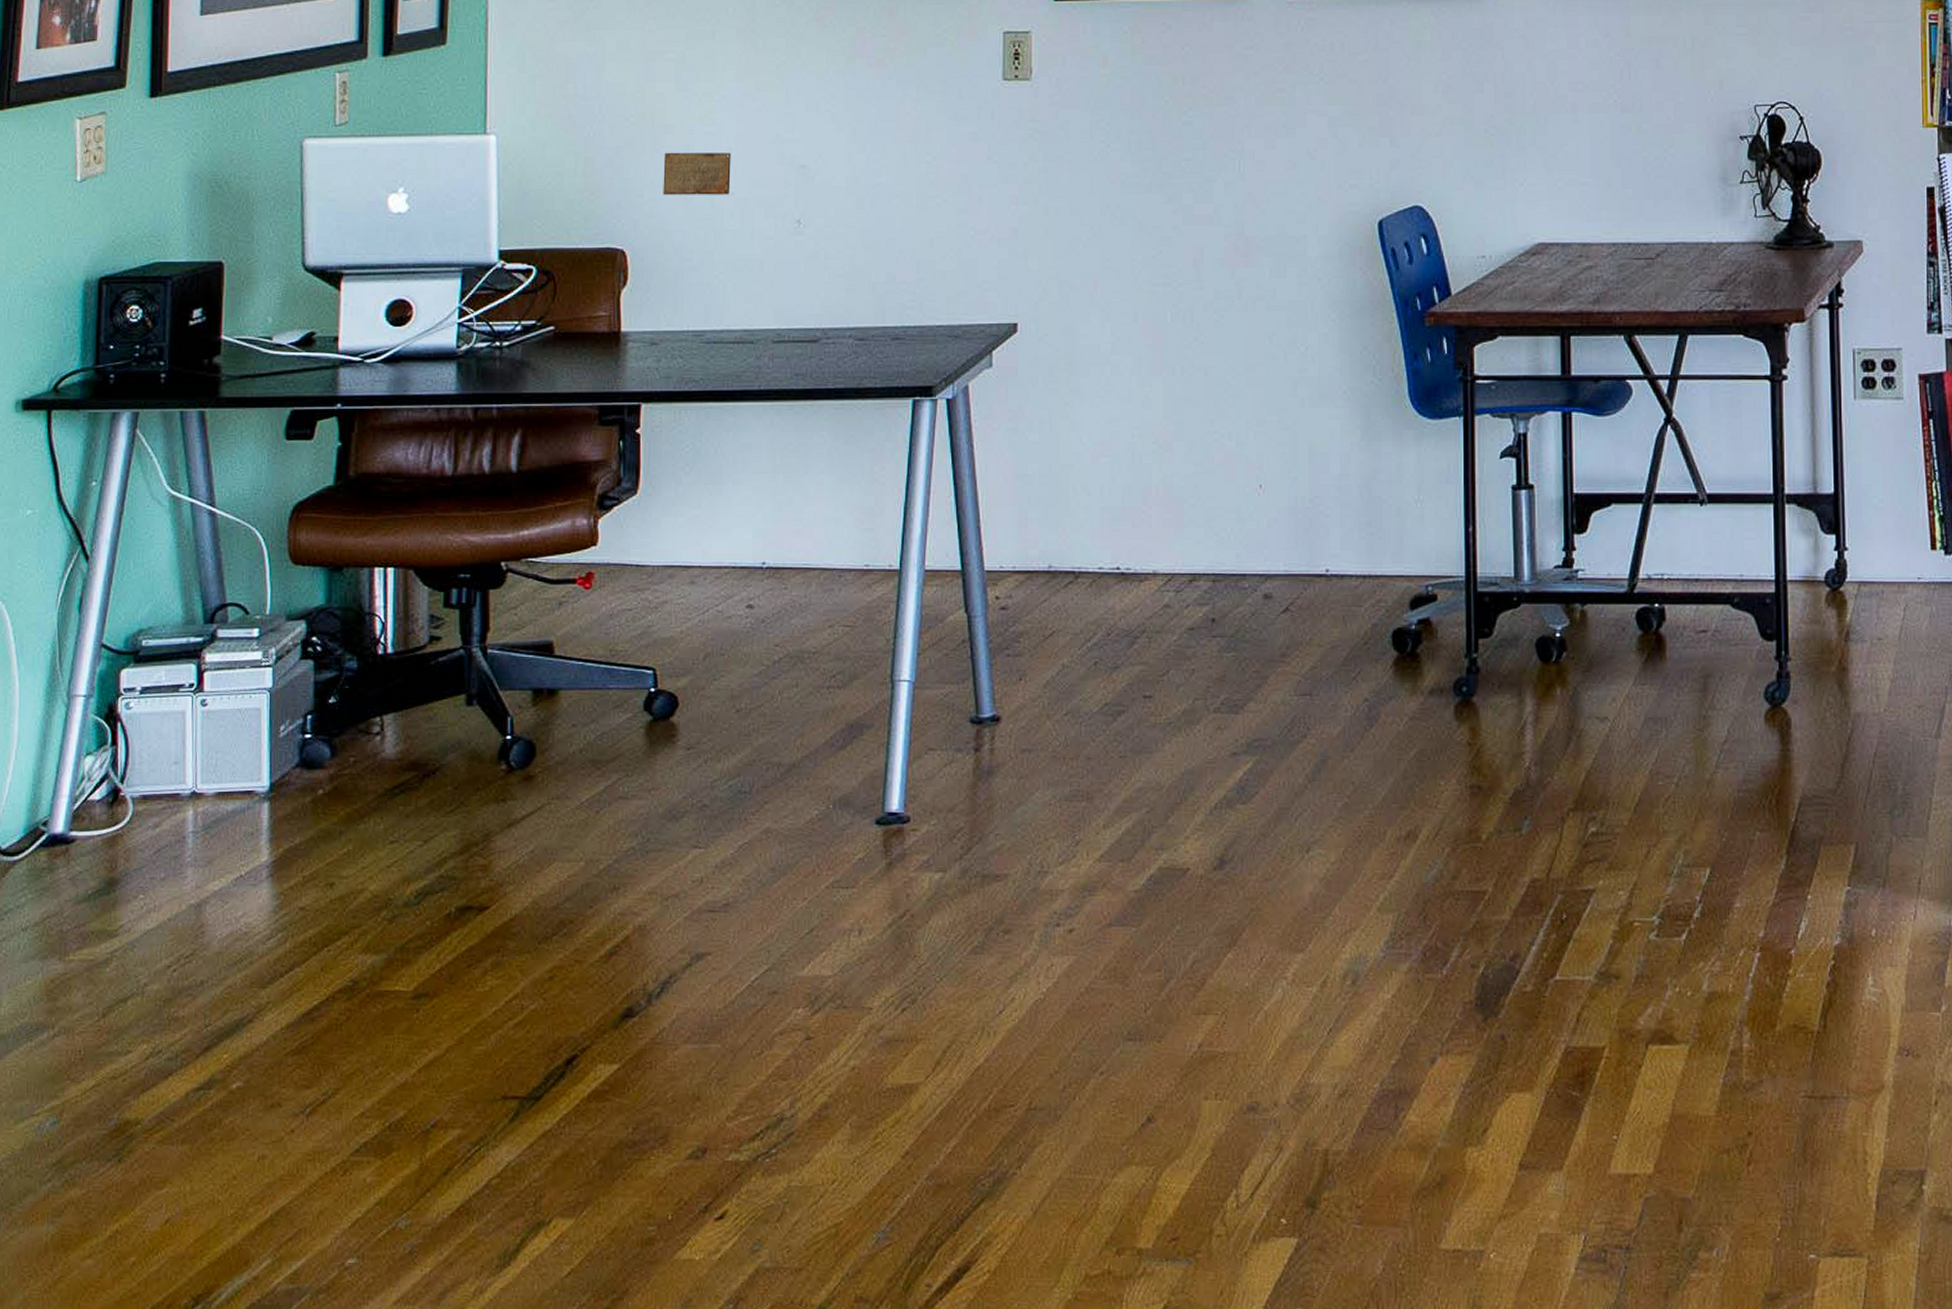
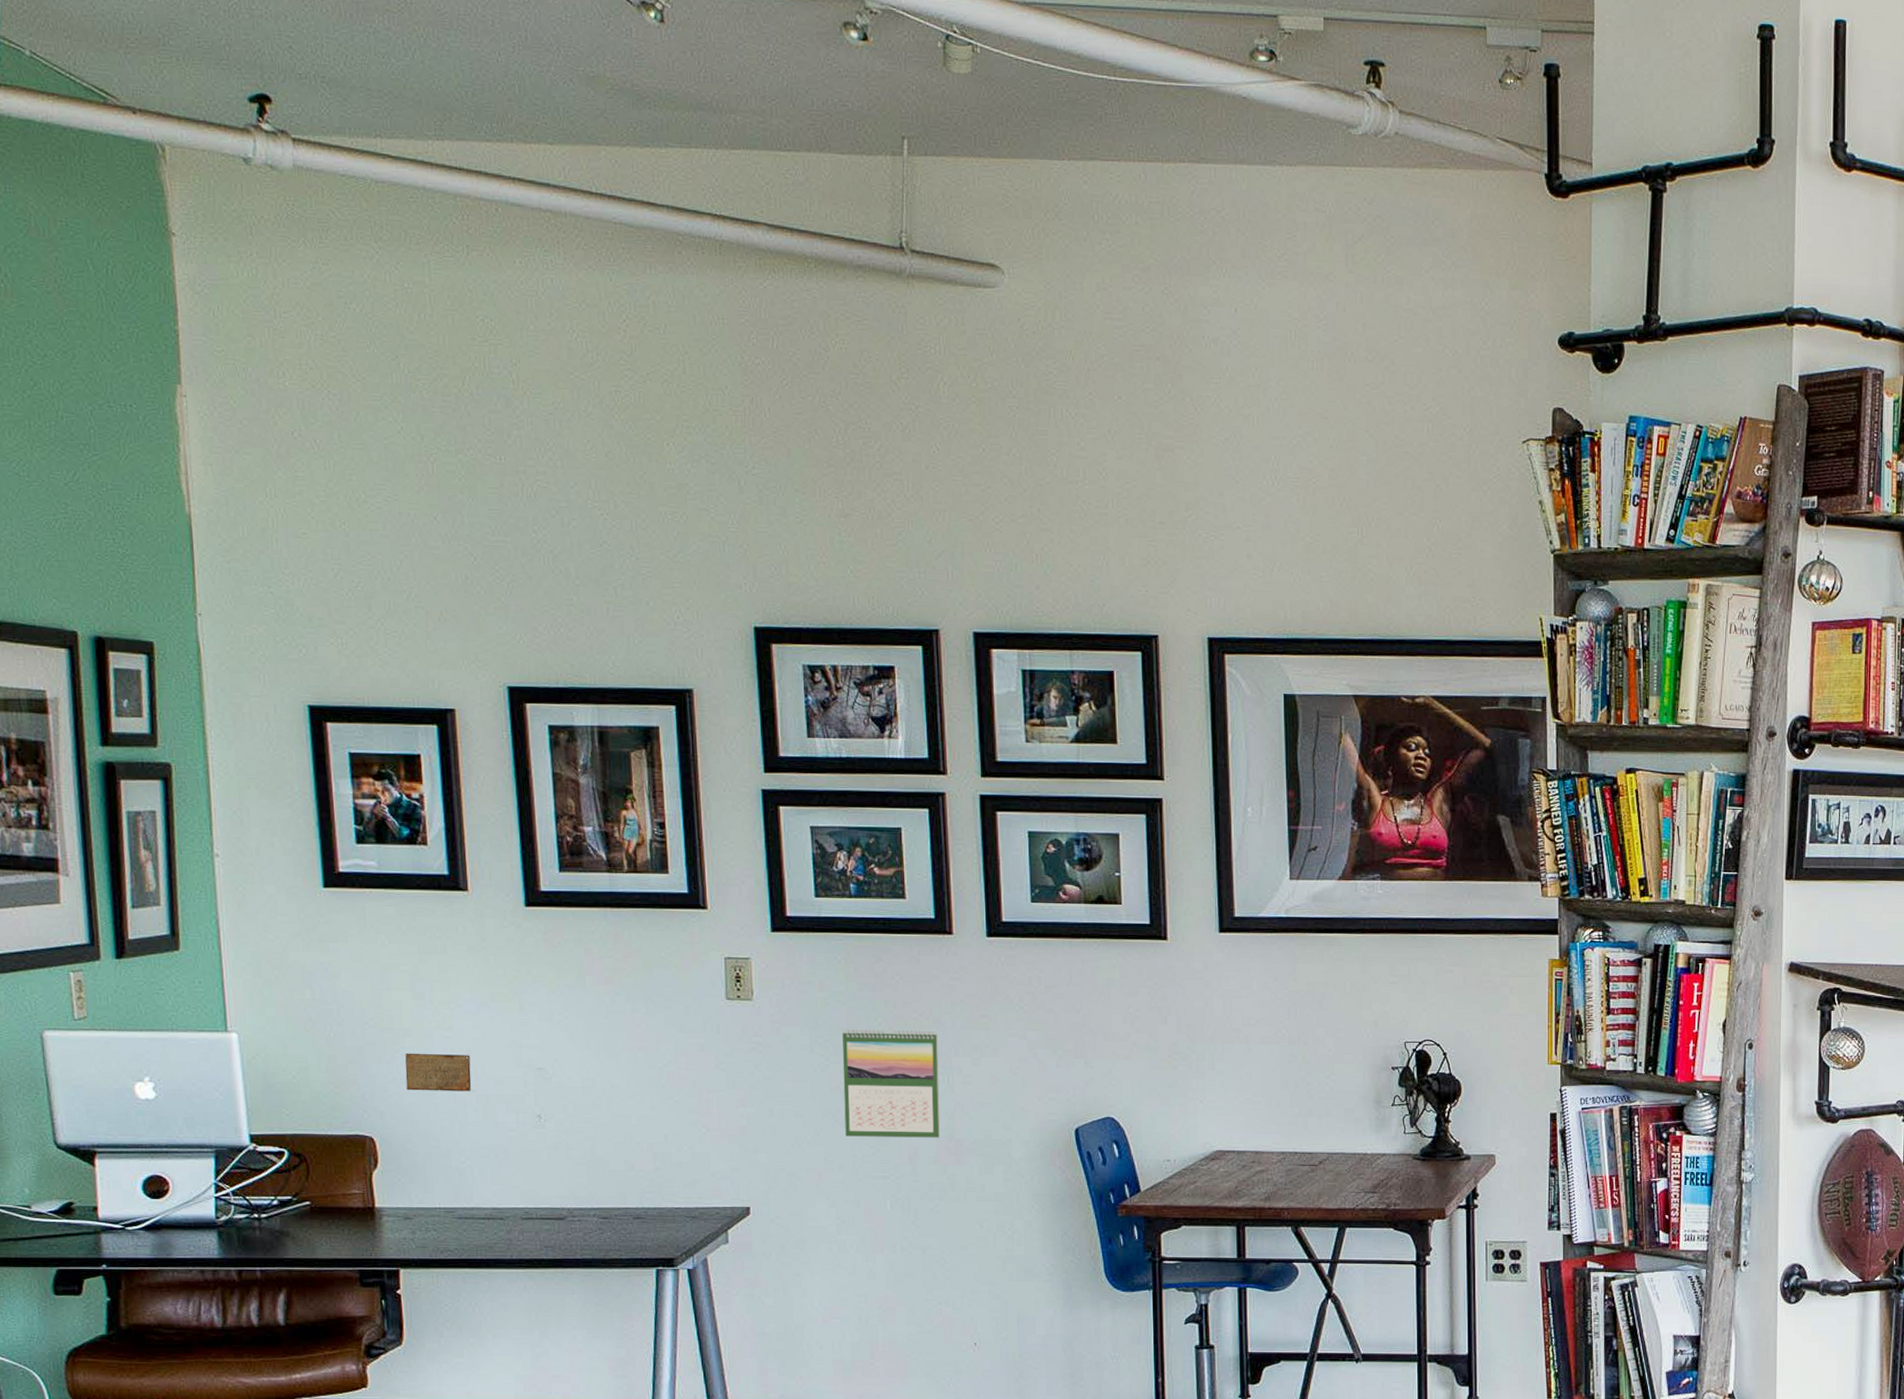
calendar: none [1125,108,1229,237] -> present [842,1028,940,1138]

